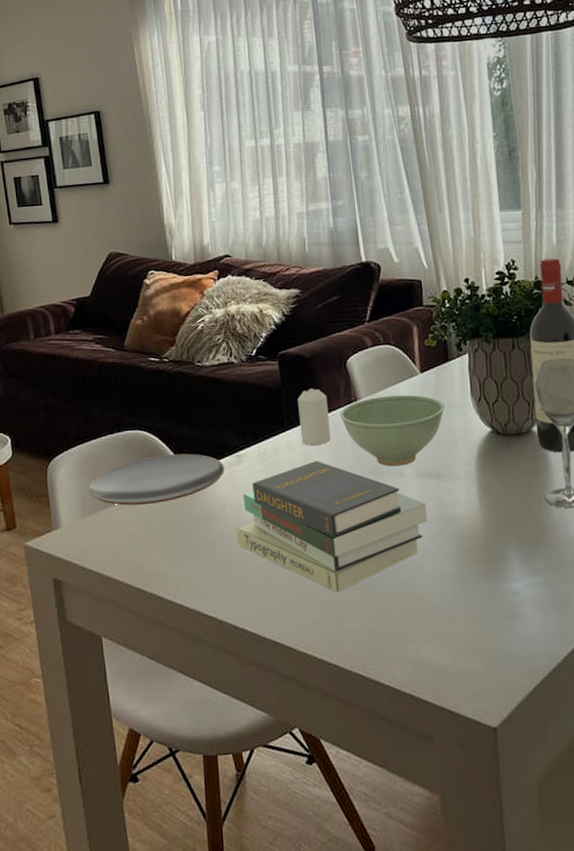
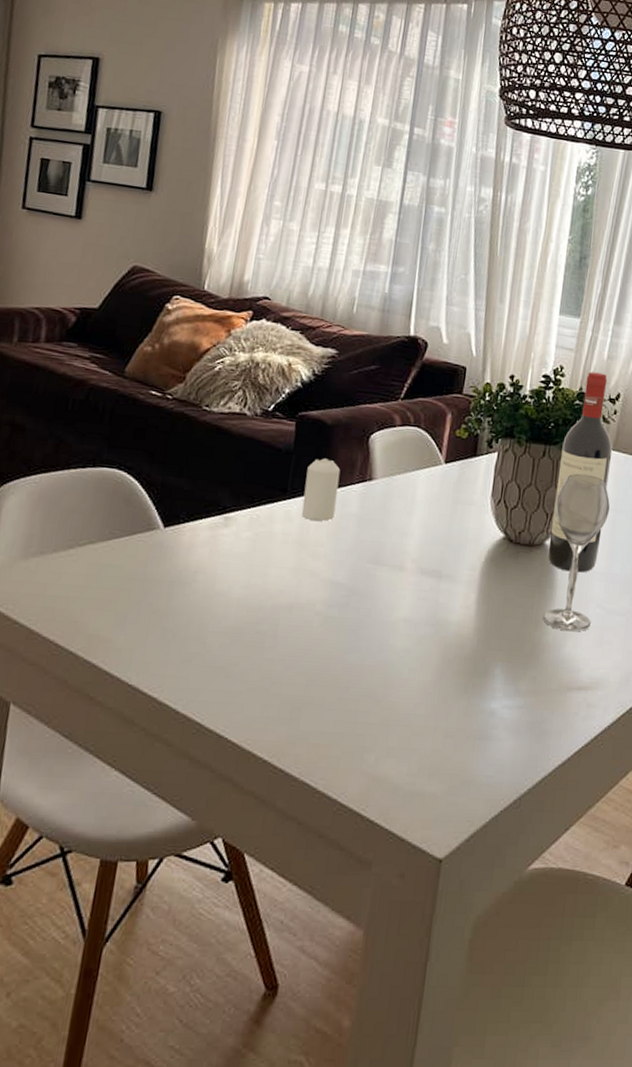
plate: present [88,453,225,506] -> none [38,501,209,556]
books: present [236,461,428,592] -> none [202,538,421,687]
bowl: present [340,394,445,467] -> none [350,480,462,559]

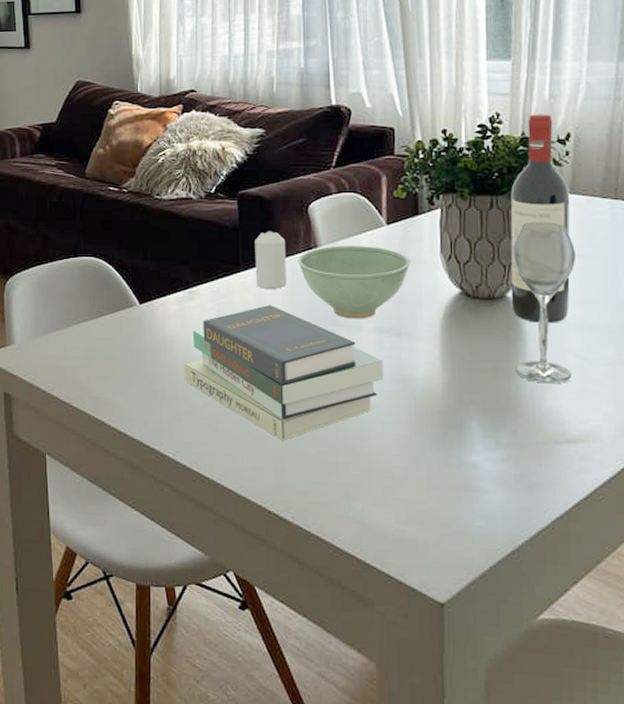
books: none [202,538,421,687] -> present [184,305,384,440]
bowl: none [350,480,462,559] -> present [298,246,410,319]

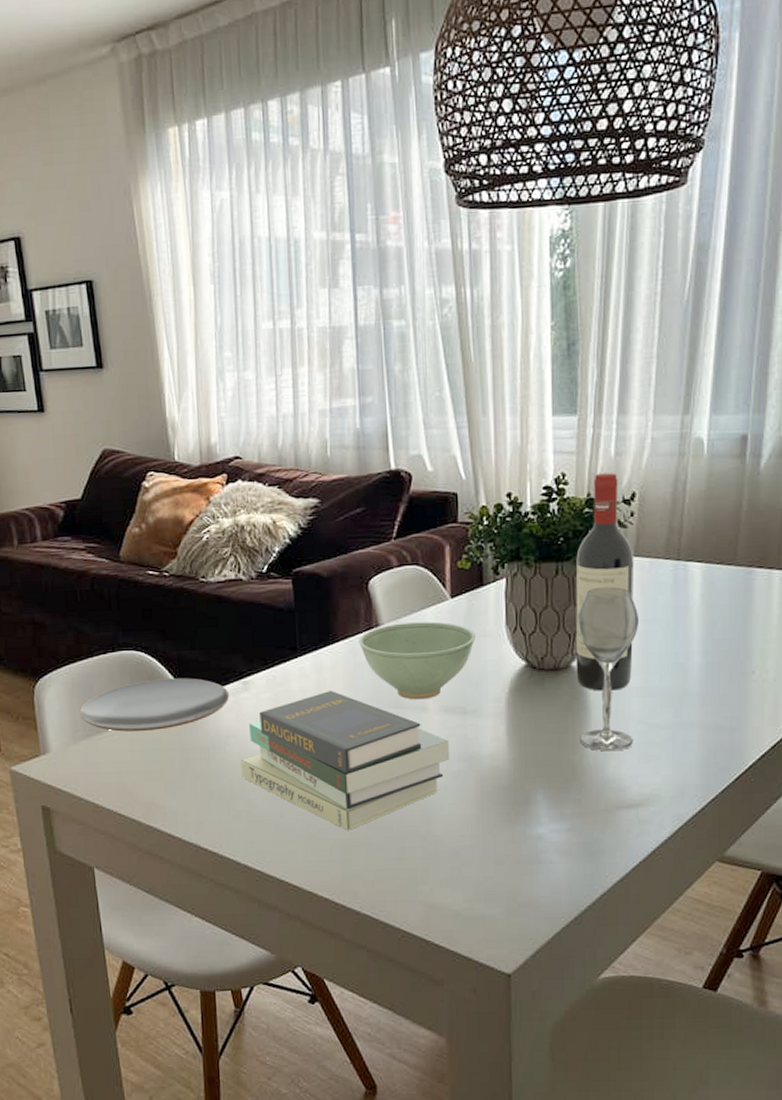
plate: none [42,284,177,331] -> present [79,678,230,732]
candle: present [255,231,287,289] -> none [312,611,348,674]

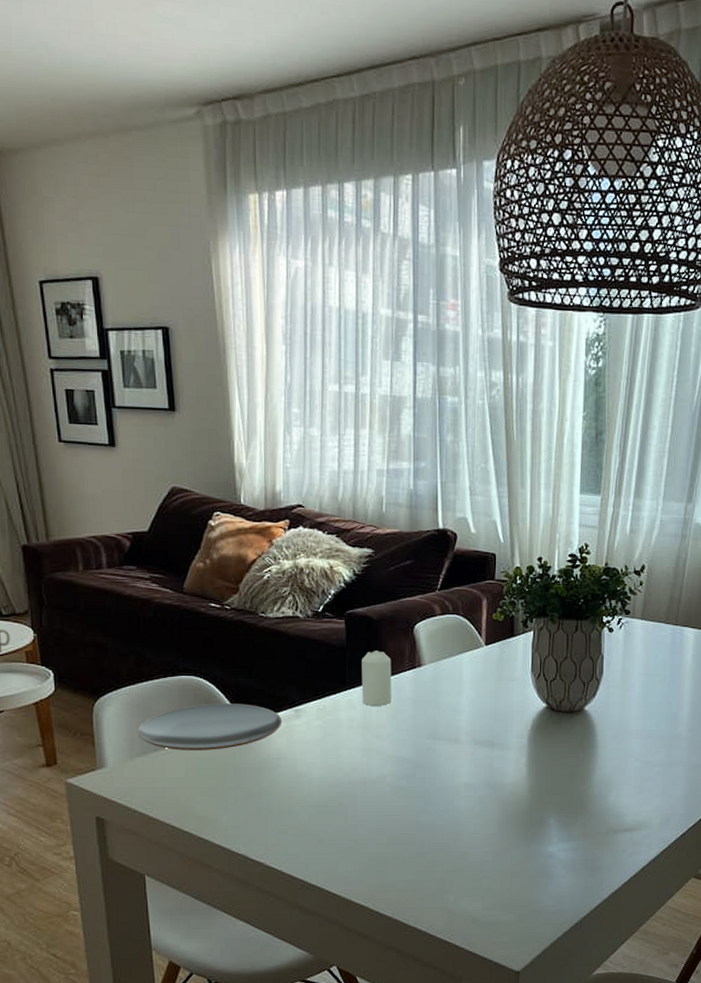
books: present [241,691,450,830] -> none [290,721,478,845]
candle: none [312,611,348,674] -> present [362,650,392,706]
bowl: present [359,621,475,700] -> none [403,665,505,733]
wine bottle: present [575,473,635,691] -> none [588,547,641,732]
wineglass: present [577,587,638,752] -> none [588,644,641,783]

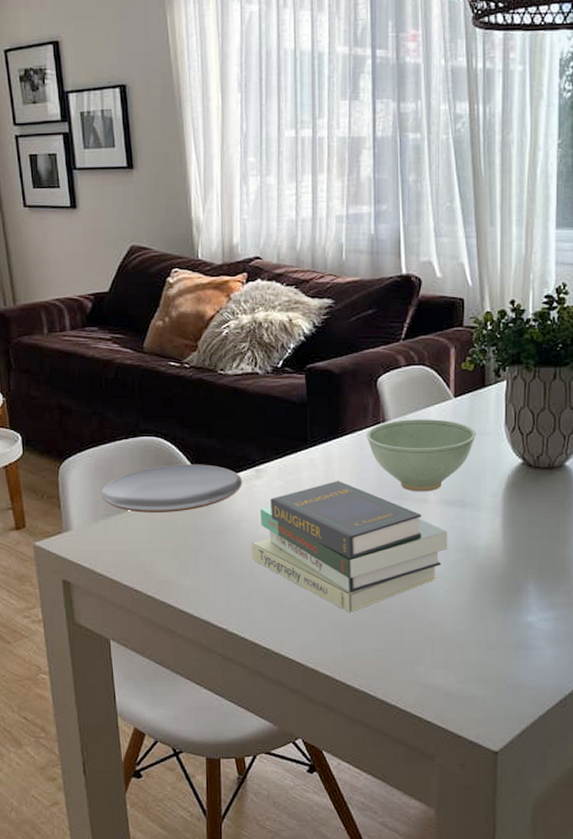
books: none [290,721,478,845] -> present [251,481,448,612]
candle: present [362,650,392,706] -> none [323,406,355,464]
bowl: none [403,665,505,733] -> present [366,419,476,492]

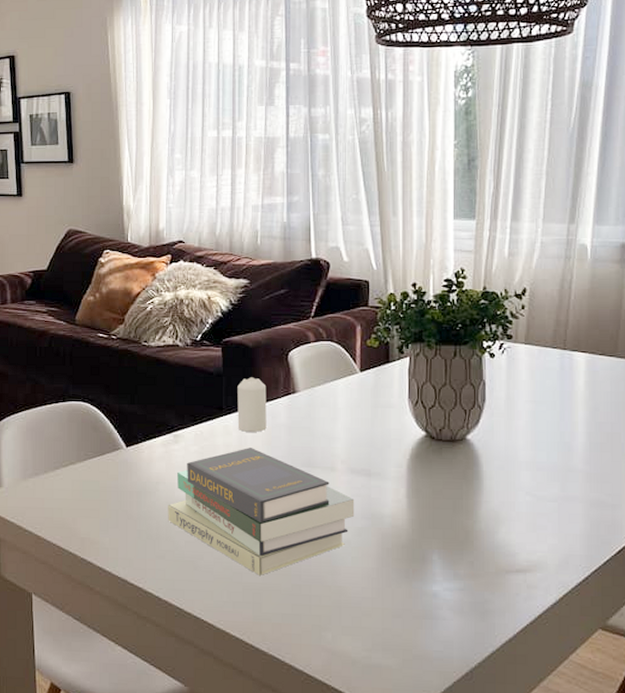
plate: present [101,464,243,513] -> none [31,428,162,473]
candle: none [323,406,355,464] -> present [237,377,267,432]
bowl: present [366,419,476,492] -> none [278,391,381,461]

